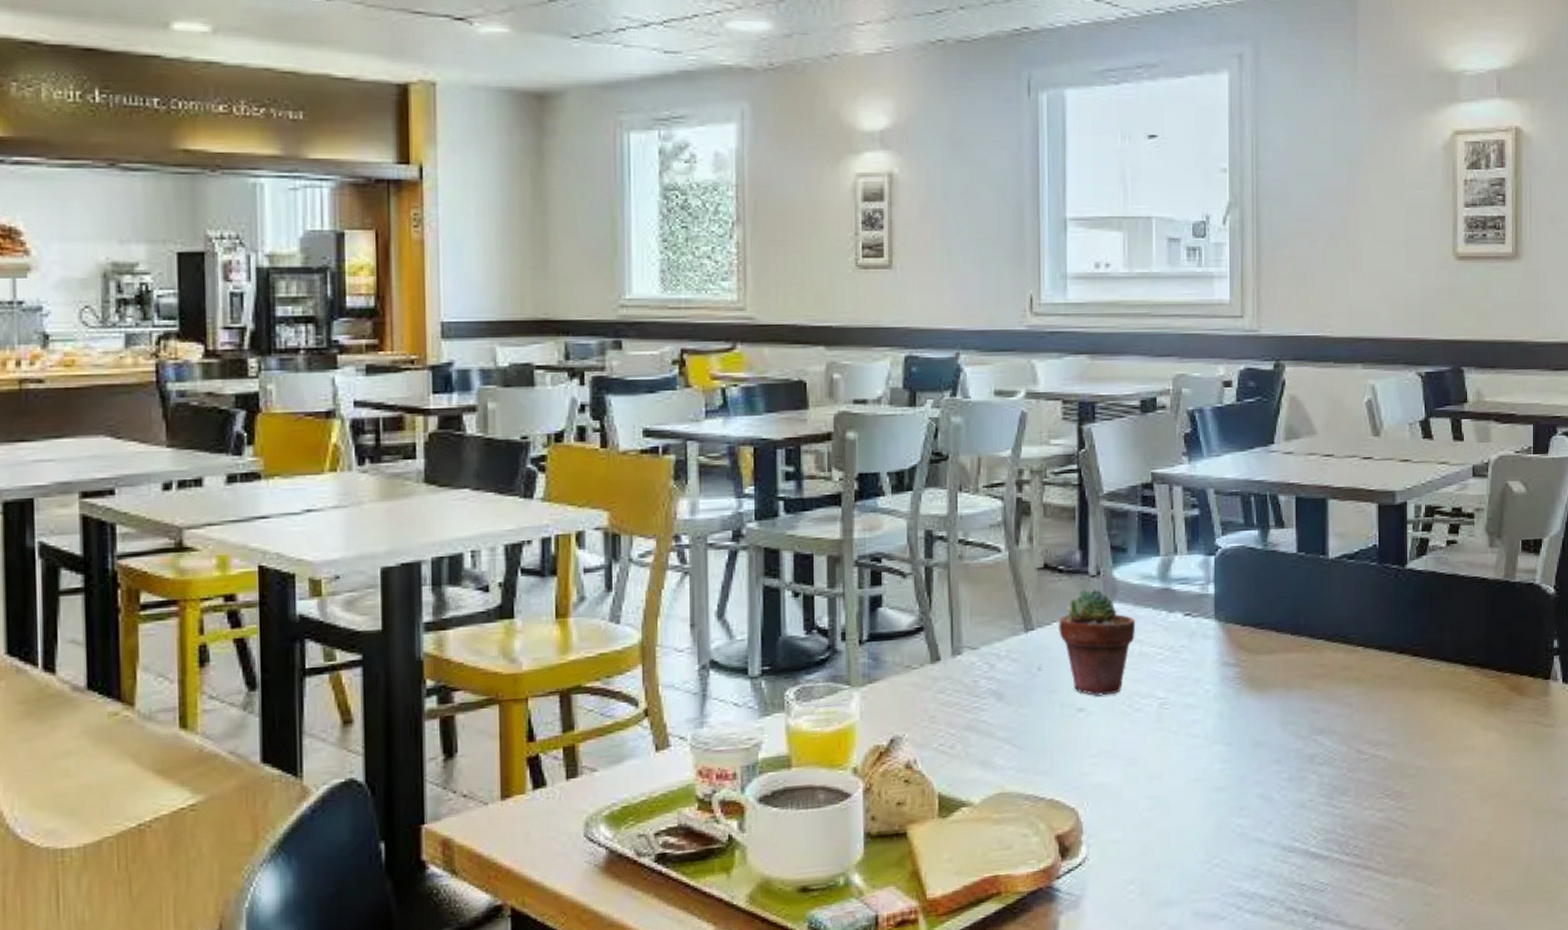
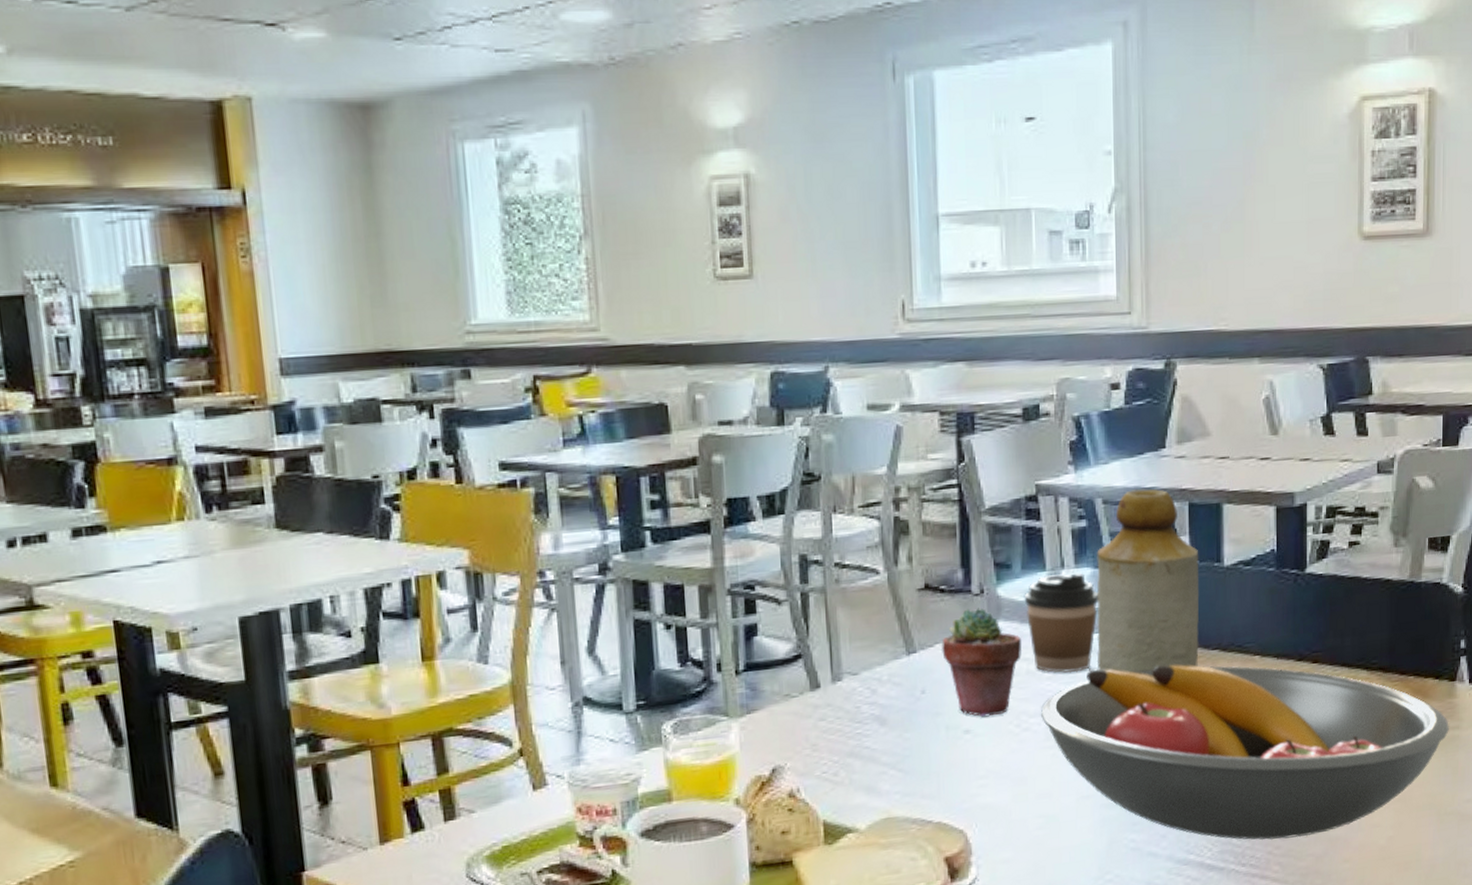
coffee cup: none [1138,559,1210,656] -> present [1024,572,1099,673]
fruit bowl: none [1153,652,1544,831] -> present [1041,665,1449,841]
bottle: none [1207,481,1306,659] -> present [1096,489,1200,673]

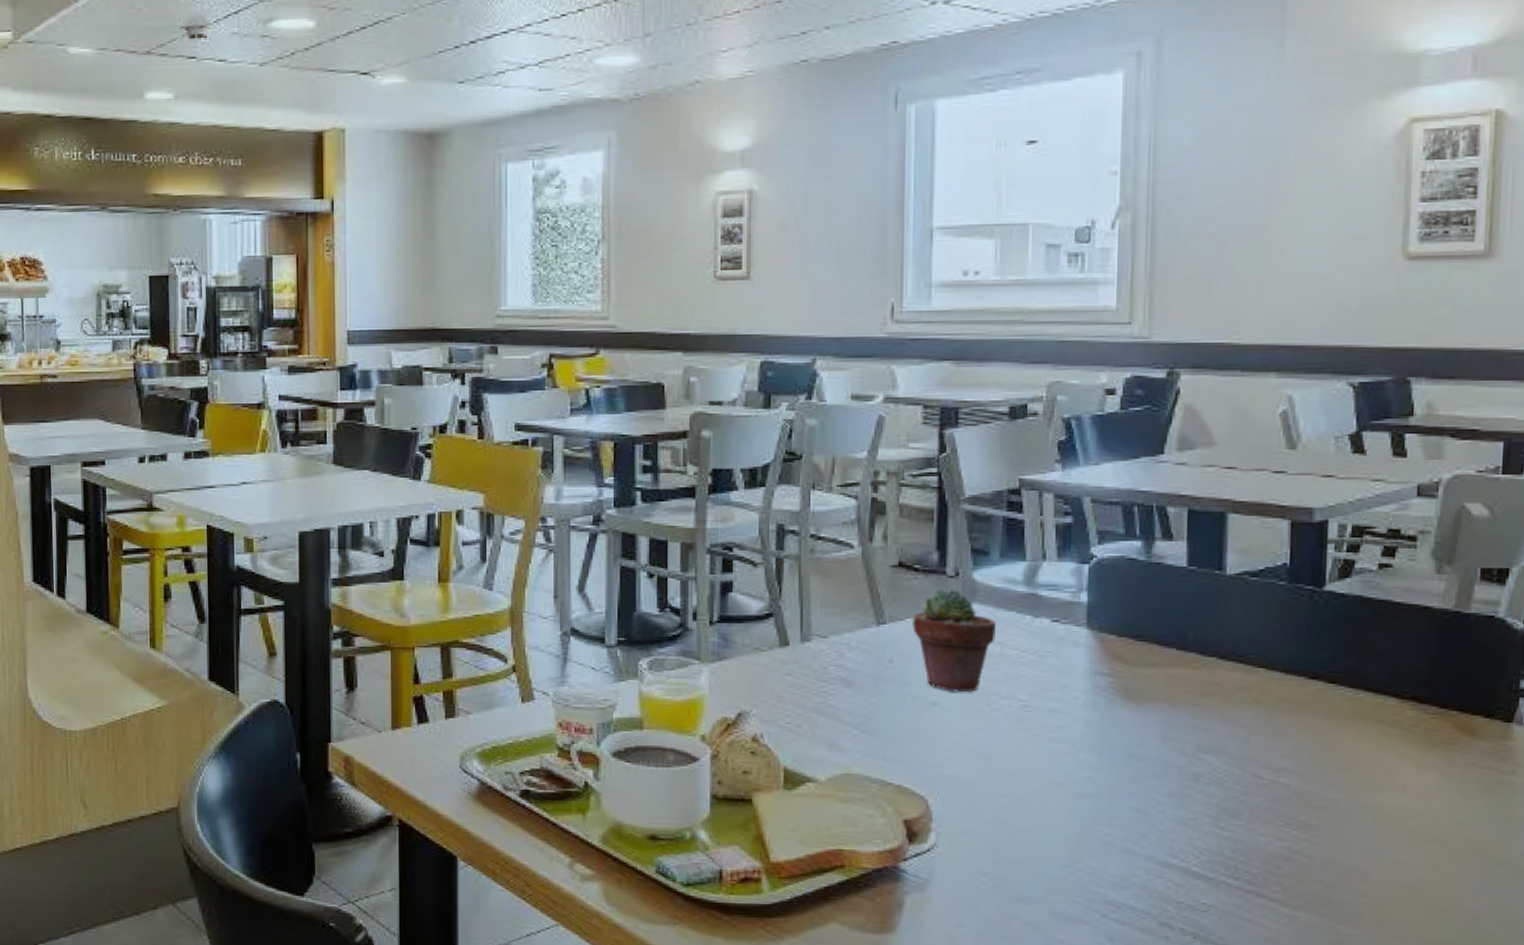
coffee cup: present [1024,572,1099,673] -> none [1001,566,1082,662]
fruit bowl: present [1041,665,1449,841] -> none [1013,660,1502,862]
bottle: present [1096,489,1200,673] -> none [1076,492,1198,671]

